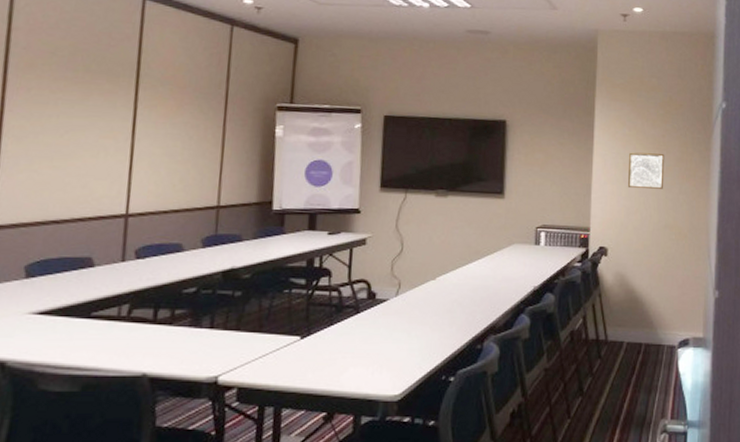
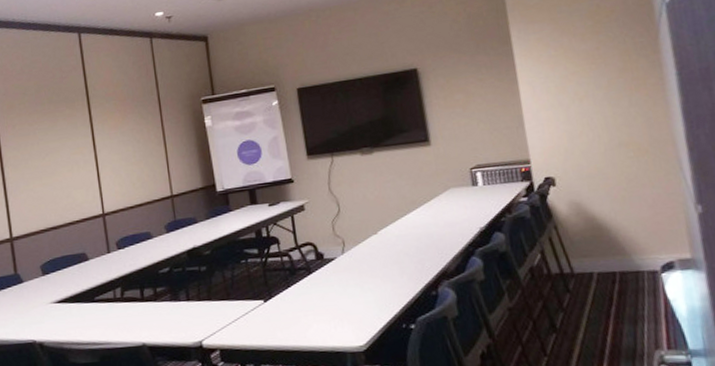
wall art: present [627,152,665,189] -> none [560,68,608,111]

